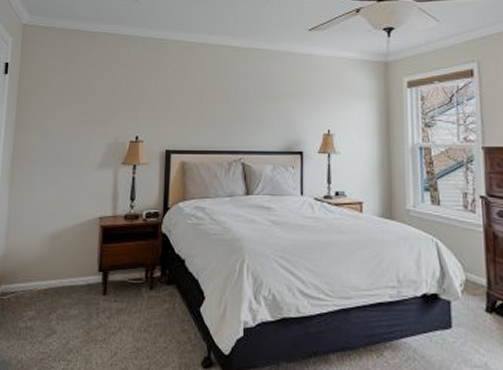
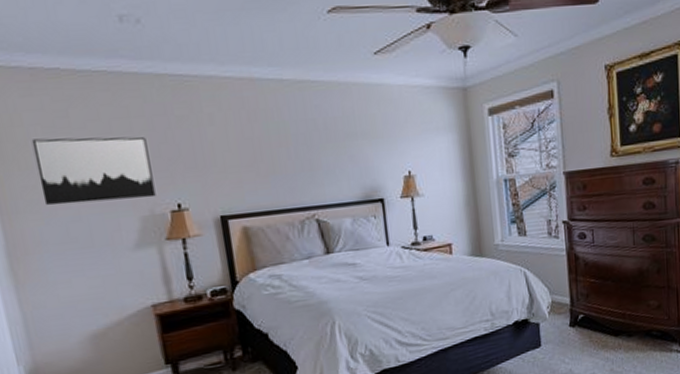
wall art: none [45,77,124,129] -> present [31,136,156,206]

